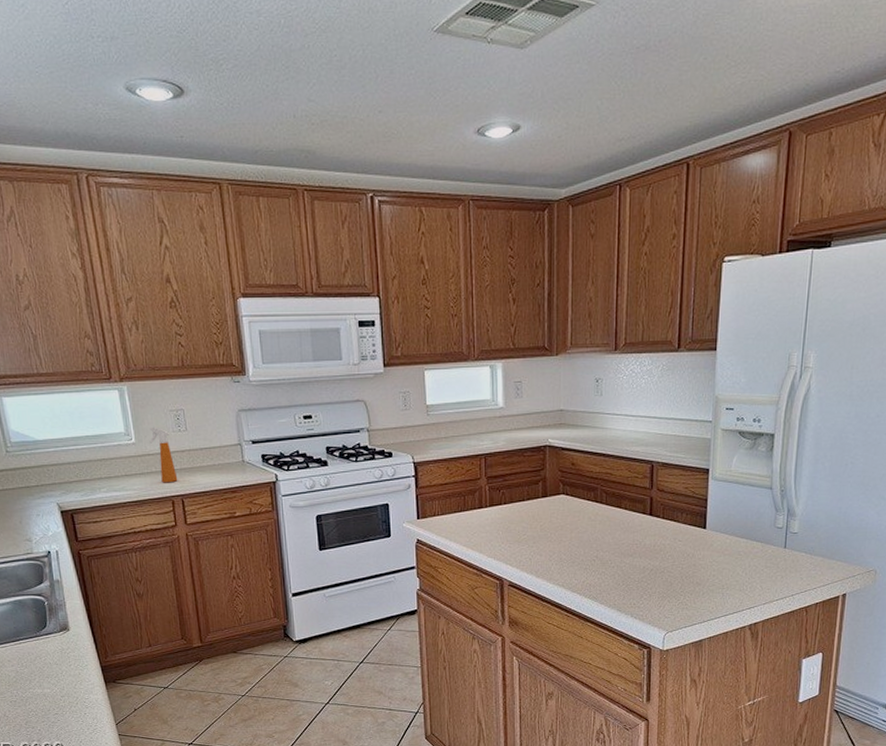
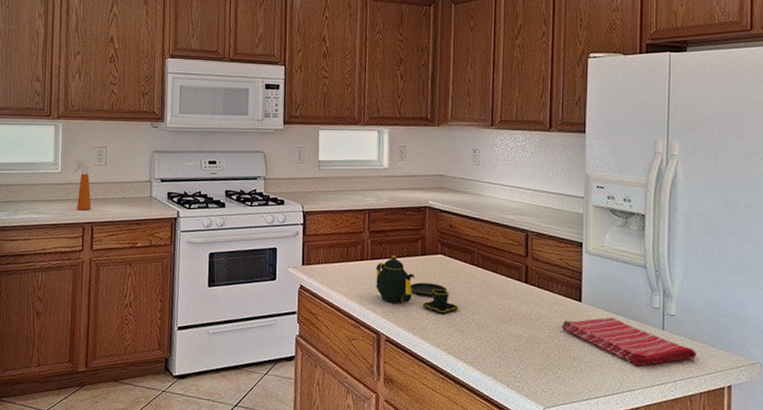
teapot: none [495,500,583,554] -> present [375,255,459,314]
dish towel: none [685,541,815,585] -> present [561,317,696,367]

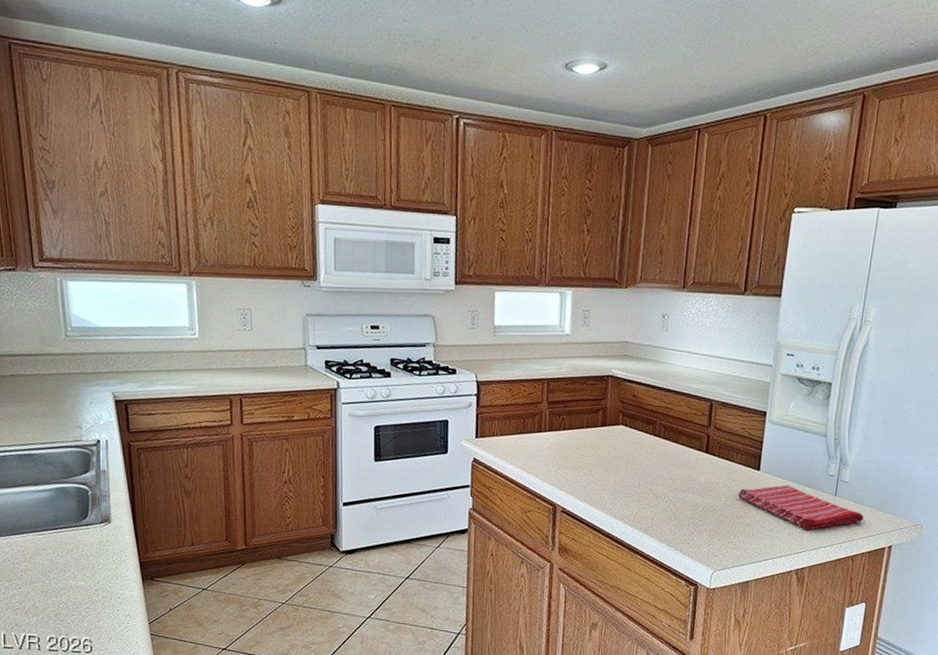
spray bottle: present [72,159,92,211] -> none [213,323,238,381]
teapot: present [375,255,459,314] -> none [553,427,638,484]

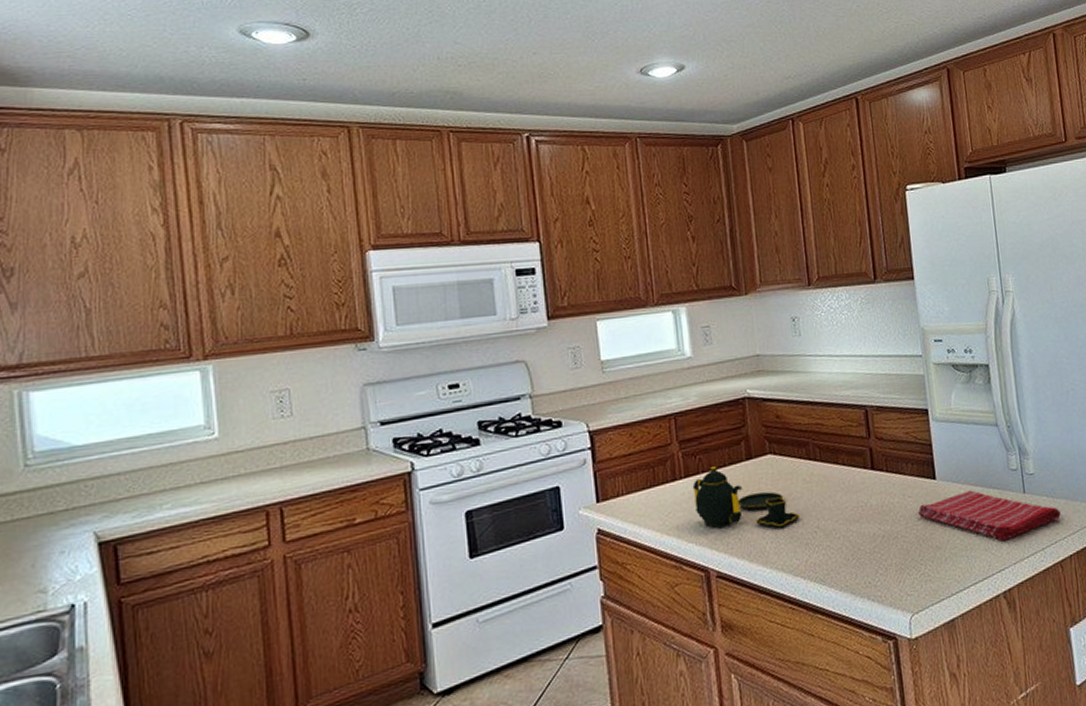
teapot: none [553,427,638,484] -> present [692,467,801,529]

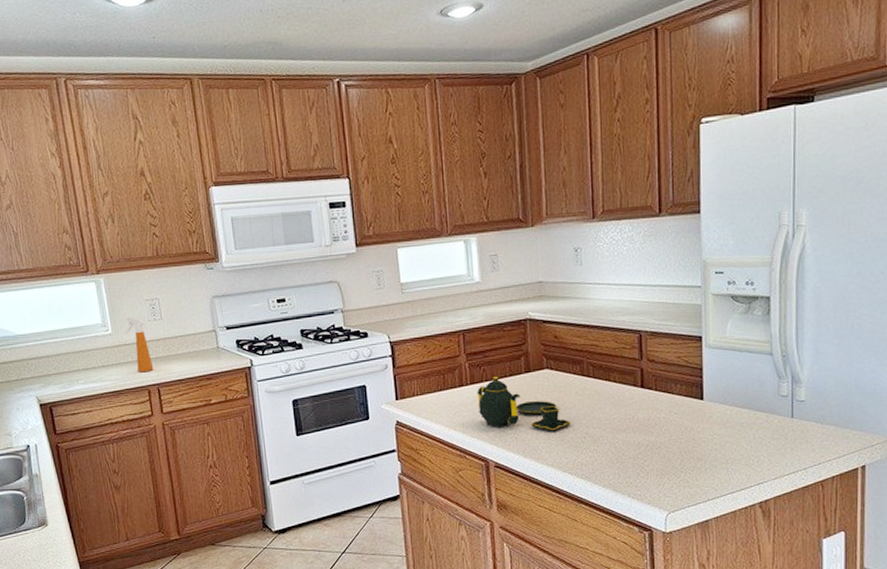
spray bottle: none [239,414,276,489] -> present [125,316,154,373]
dish towel: present [917,490,1061,541] -> none [682,412,828,459]

